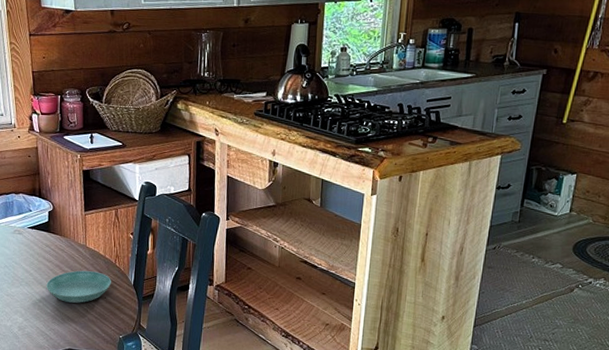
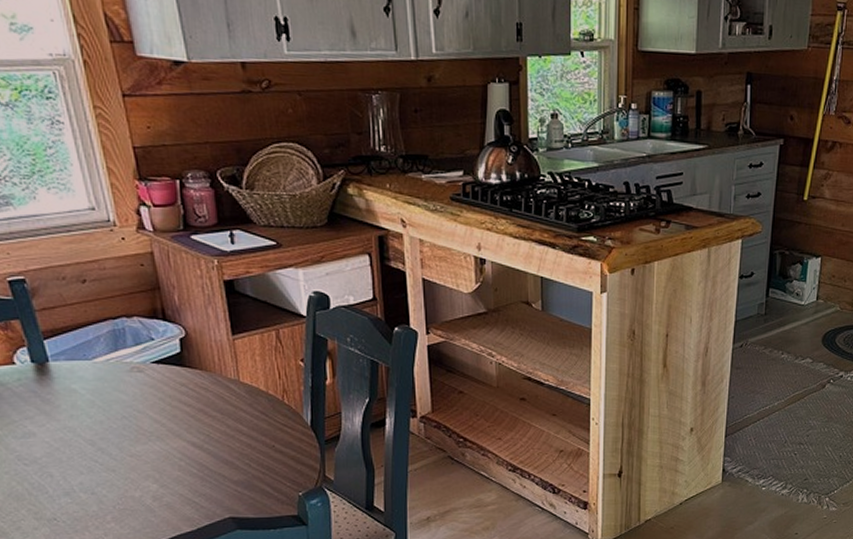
saucer: present [46,270,111,303] -> none [186,413,280,457]

